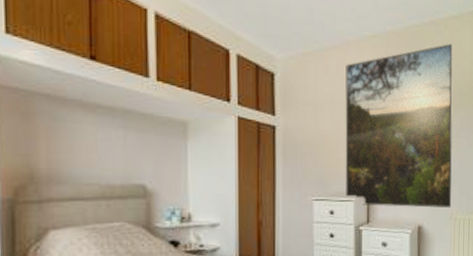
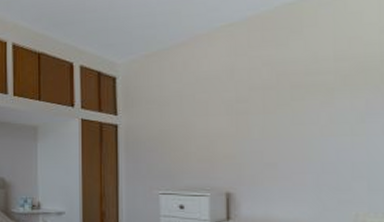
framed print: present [345,43,453,209] -> none [195,14,356,209]

